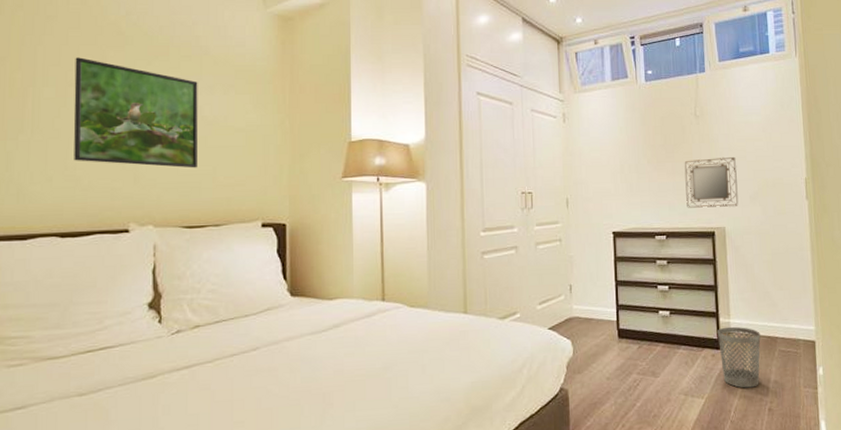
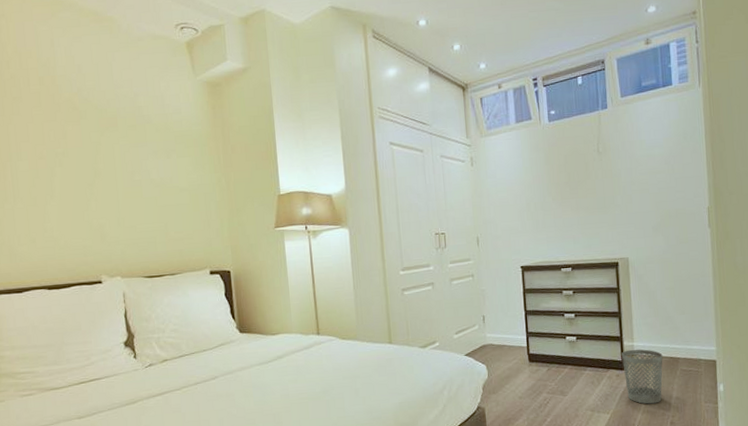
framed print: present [73,57,198,168] -> none [41,133,151,226]
home mirror: present [684,157,739,208] -> none [588,190,642,241]

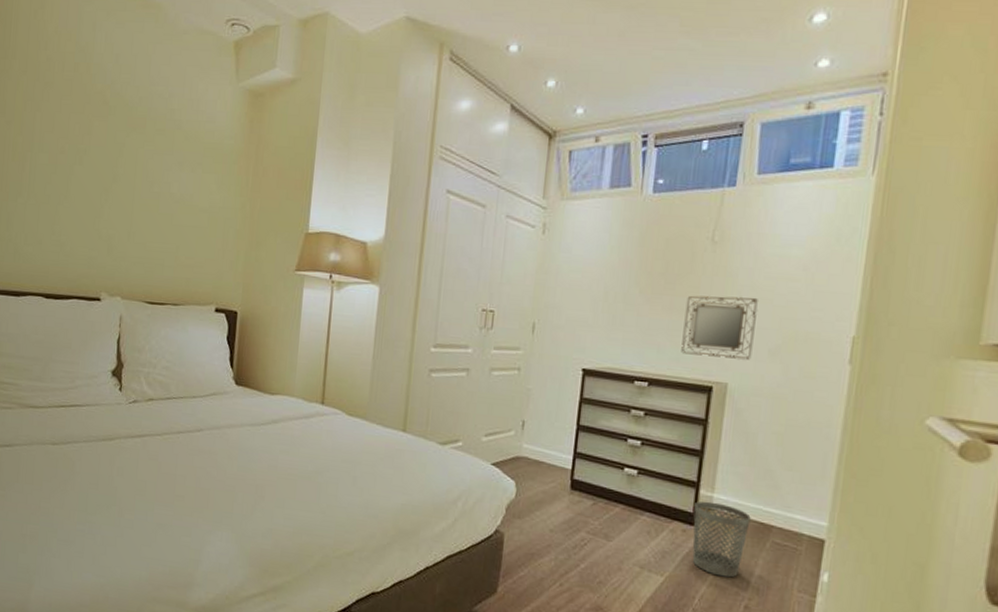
home mirror: none [588,190,642,241] -> present [681,295,758,360]

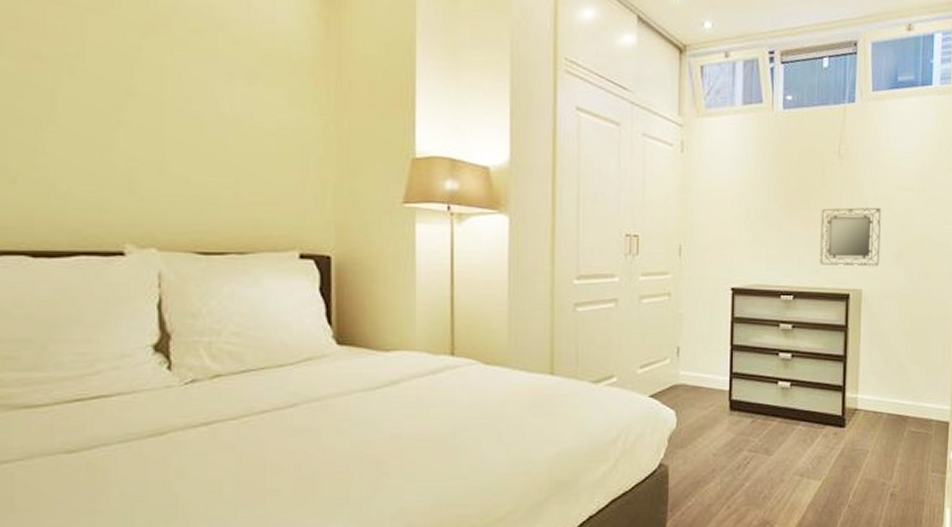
wastebasket: present [692,501,751,578] -> none [842,402,890,471]

